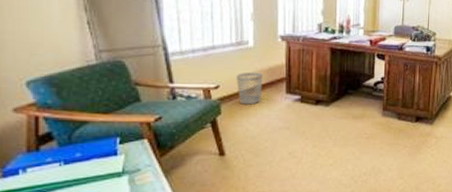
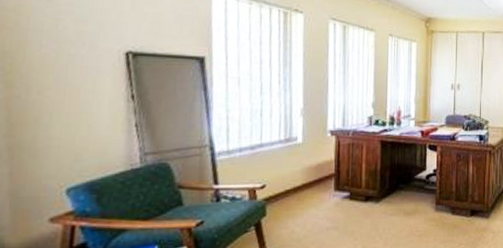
wastebasket: present [236,72,263,105] -> none [283,169,312,205]

